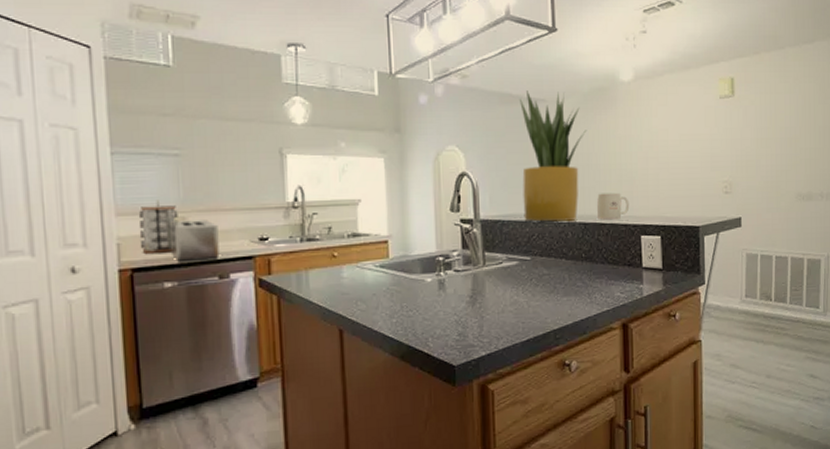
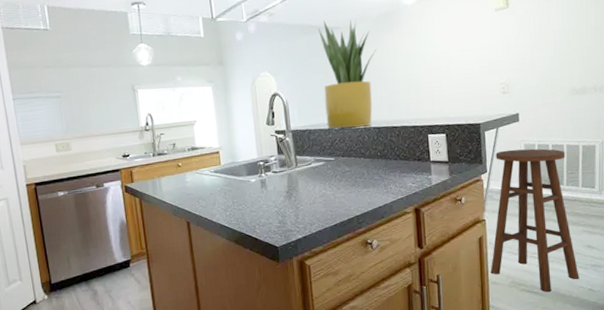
spice rack: present [138,200,178,255] -> none [35,131,64,172]
toaster: present [169,220,220,264] -> none [57,144,95,178]
mug: present [596,192,630,221] -> none [388,100,417,124]
bar stool: none [705,259,801,429] -> present [490,148,579,292]

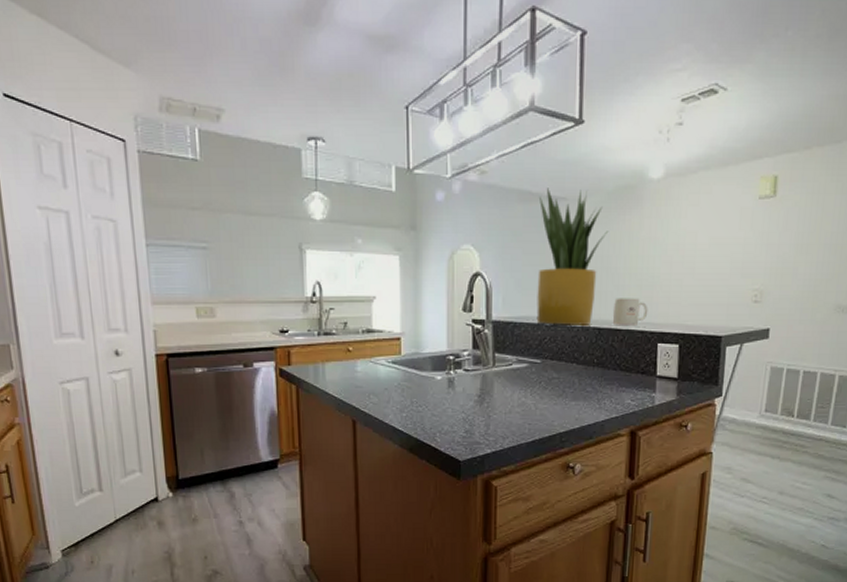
mug: none [388,100,417,124] -> present [612,298,648,327]
bar stool: present [490,148,579,292] -> none [710,372,818,544]

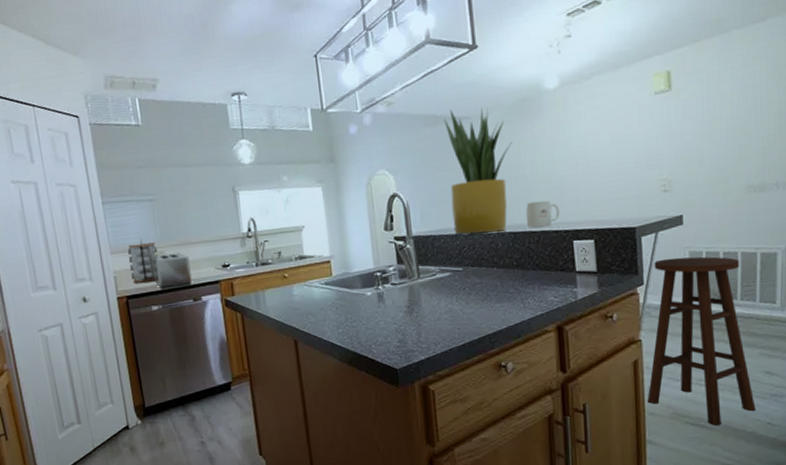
spice rack: none [171,290,207,342] -> present [127,238,158,284]
toaster: none [198,311,244,352] -> present [151,252,192,291]
bar stool: none [710,372,818,544] -> present [647,256,756,425]

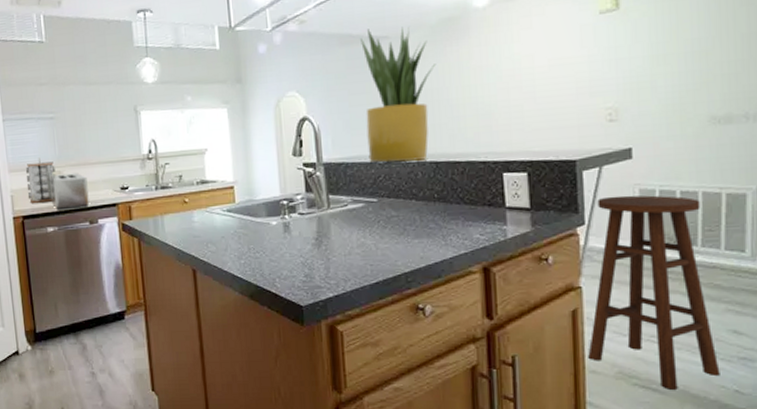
mug: present [525,200,560,228] -> none [449,127,489,158]

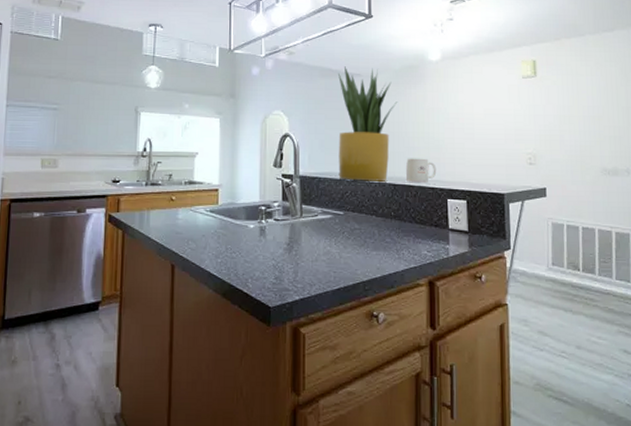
spice rack: present [25,157,56,204] -> none [19,144,51,189]
toaster: present [48,173,89,212] -> none [41,162,81,198]
mug: none [449,127,489,158] -> present [405,158,437,184]
bar stool: present [588,195,720,389] -> none [512,227,615,402]

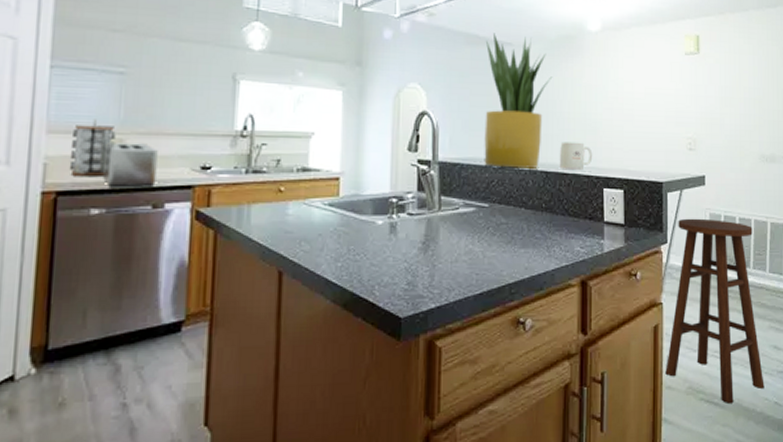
spice rack: none [19,144,51,189] -> present [69,119,116,178]
toaster: none [41,162,81,198] -> present [102,142,158,190]
bar stool: none [512,227,615,402] -> present [665,218,765,403]

